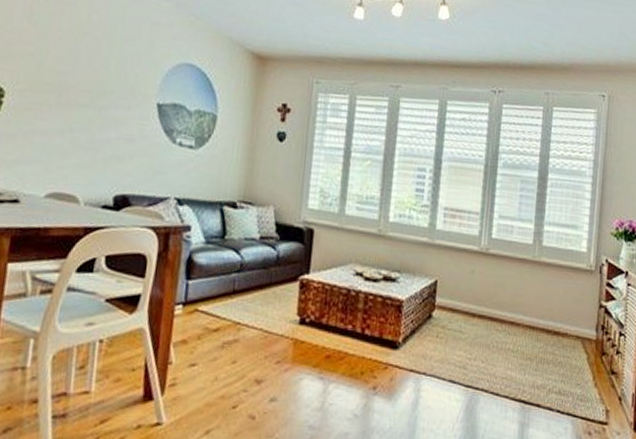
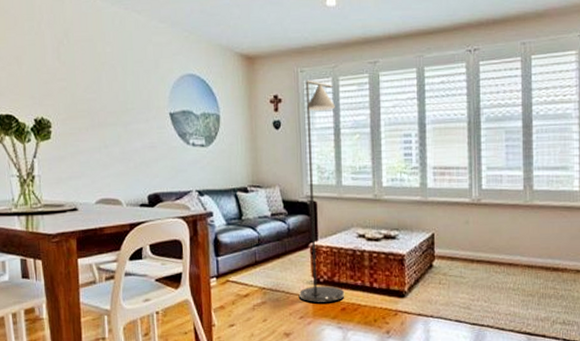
floor lamp: none [279,92,350,347] -> present [299,80,345,302]

